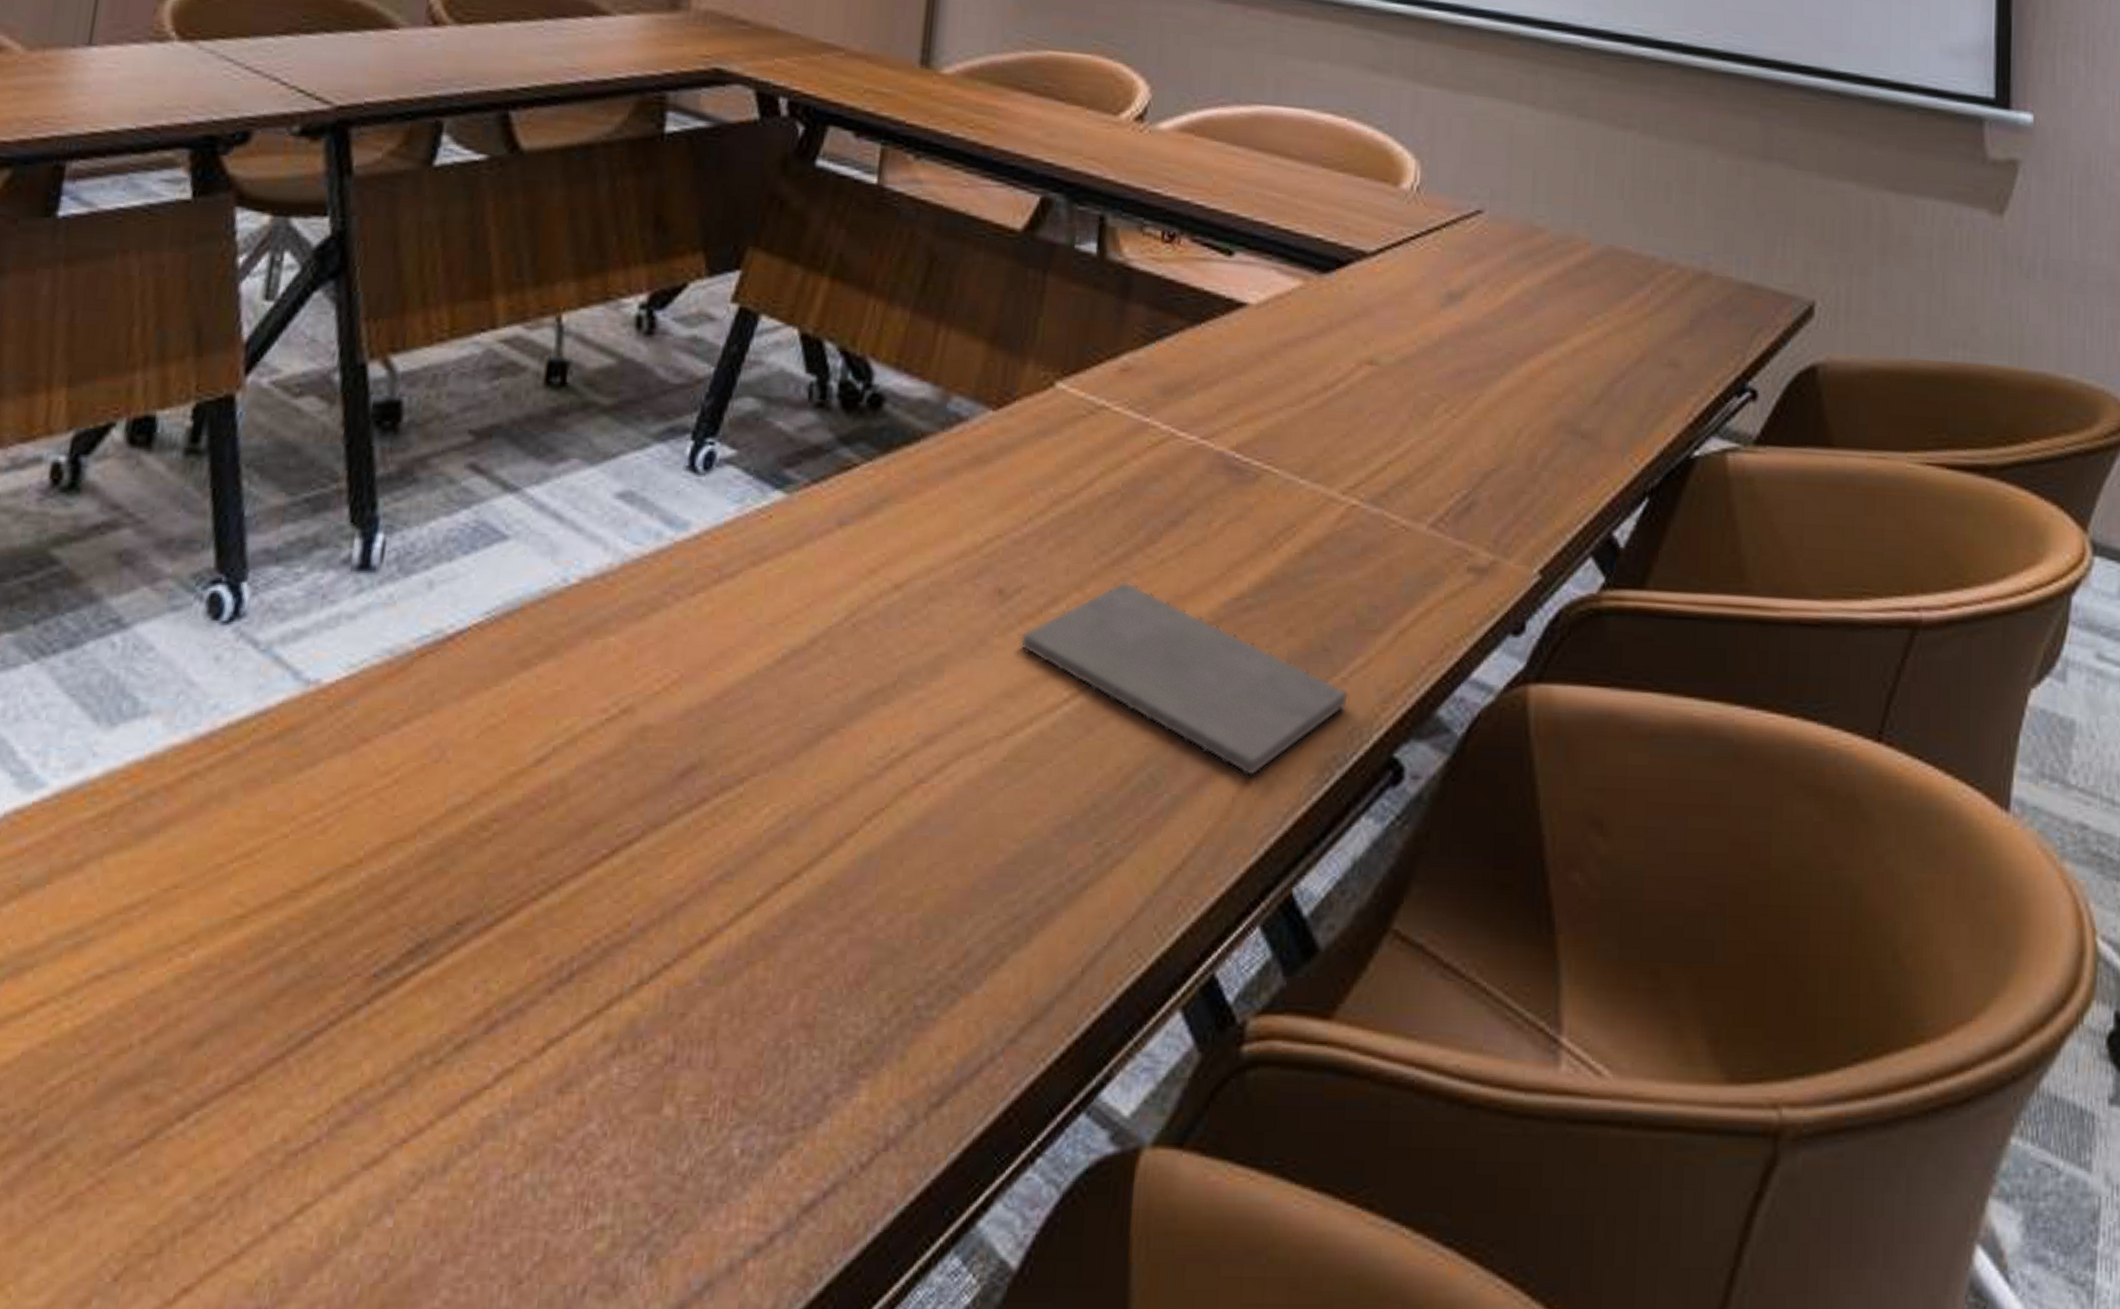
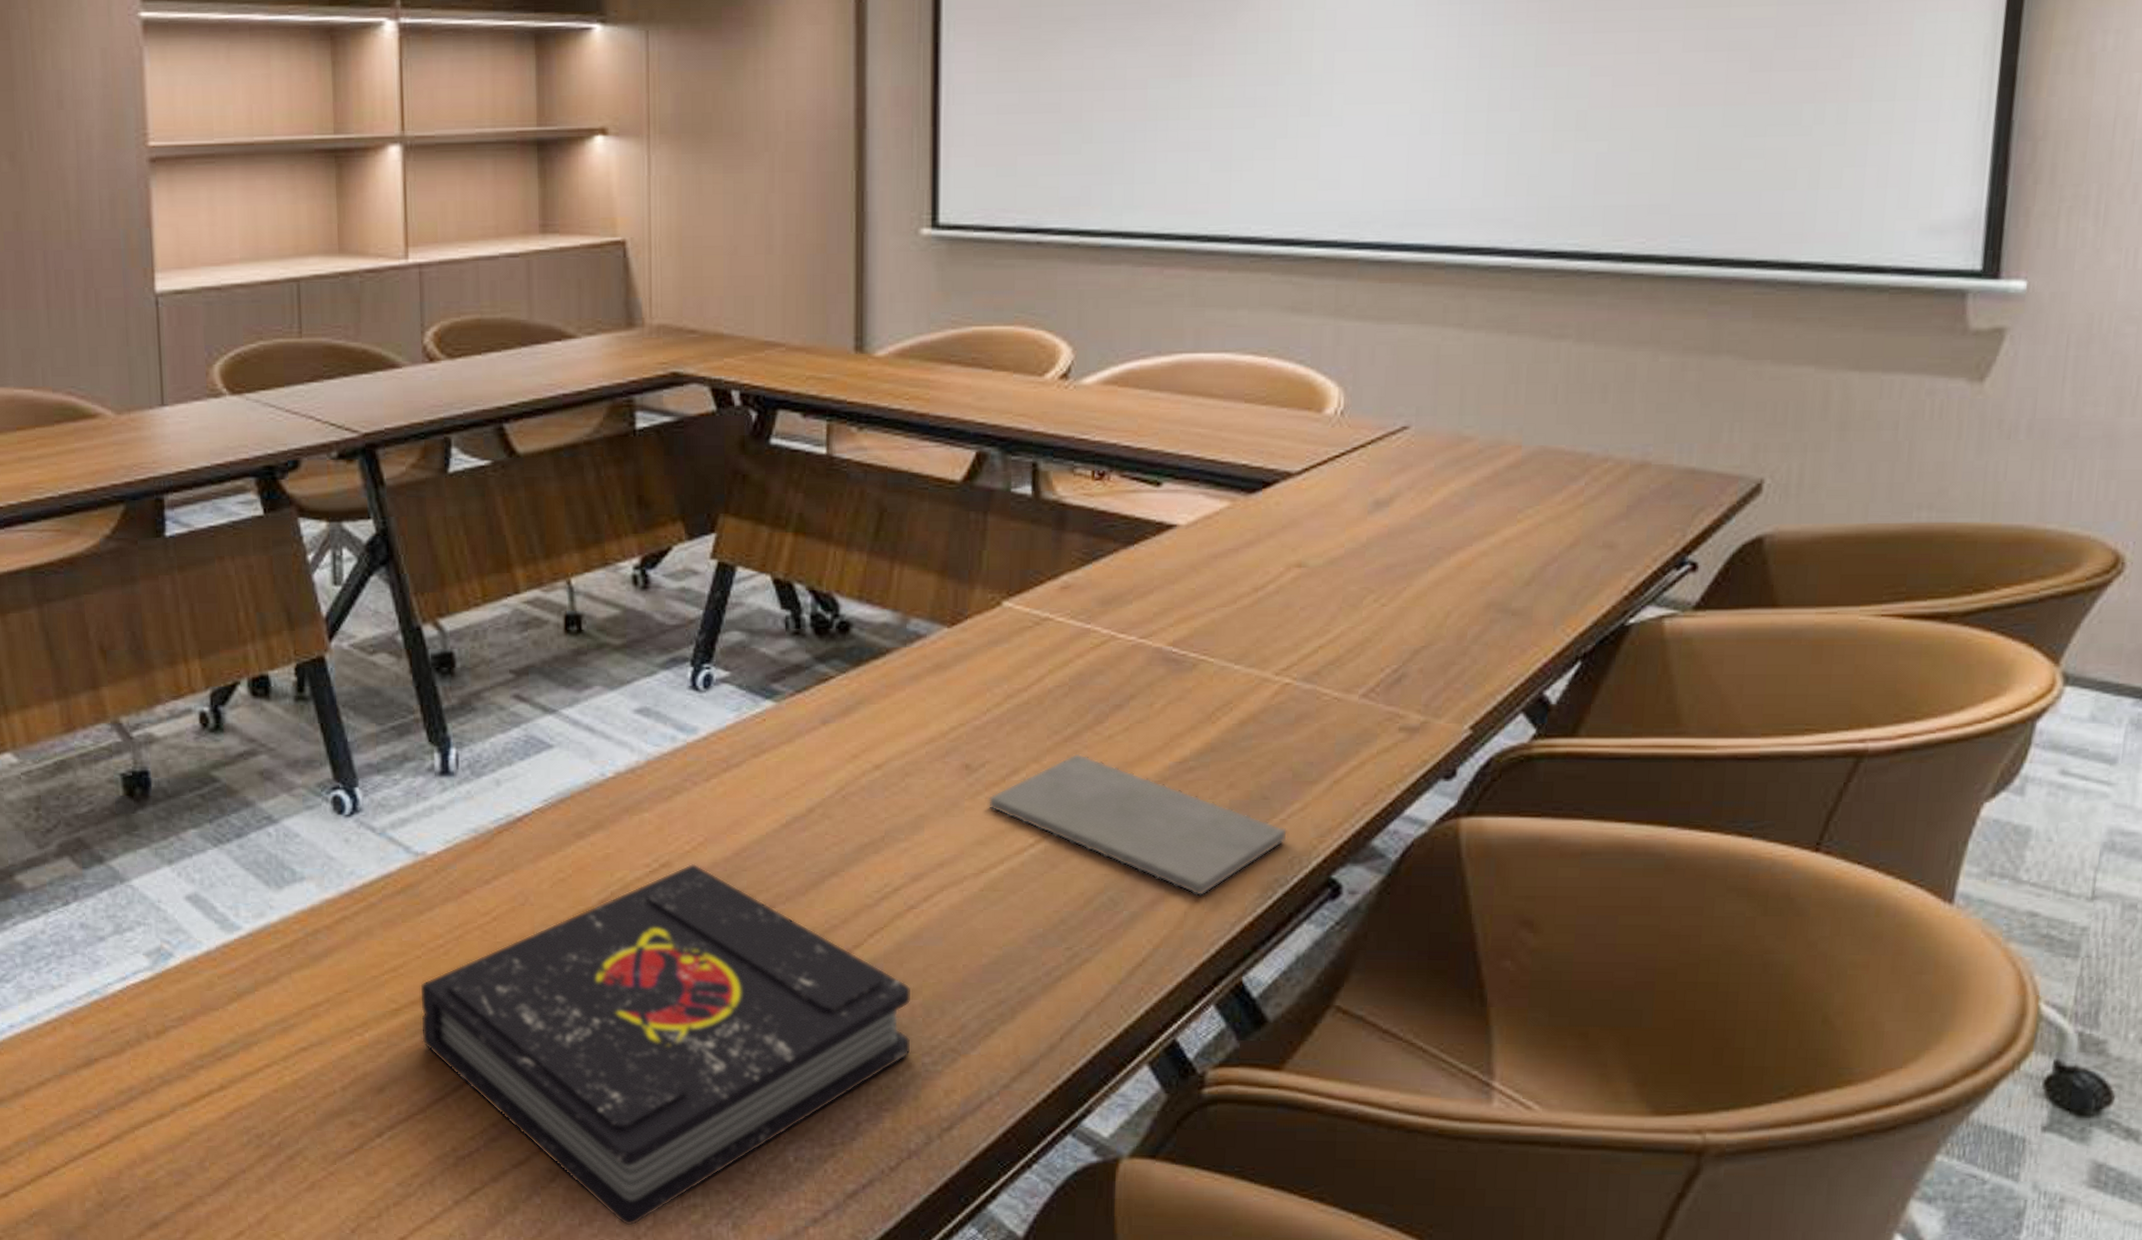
book: none [267,709,911,1262] -> present [419,863,912,1226]

